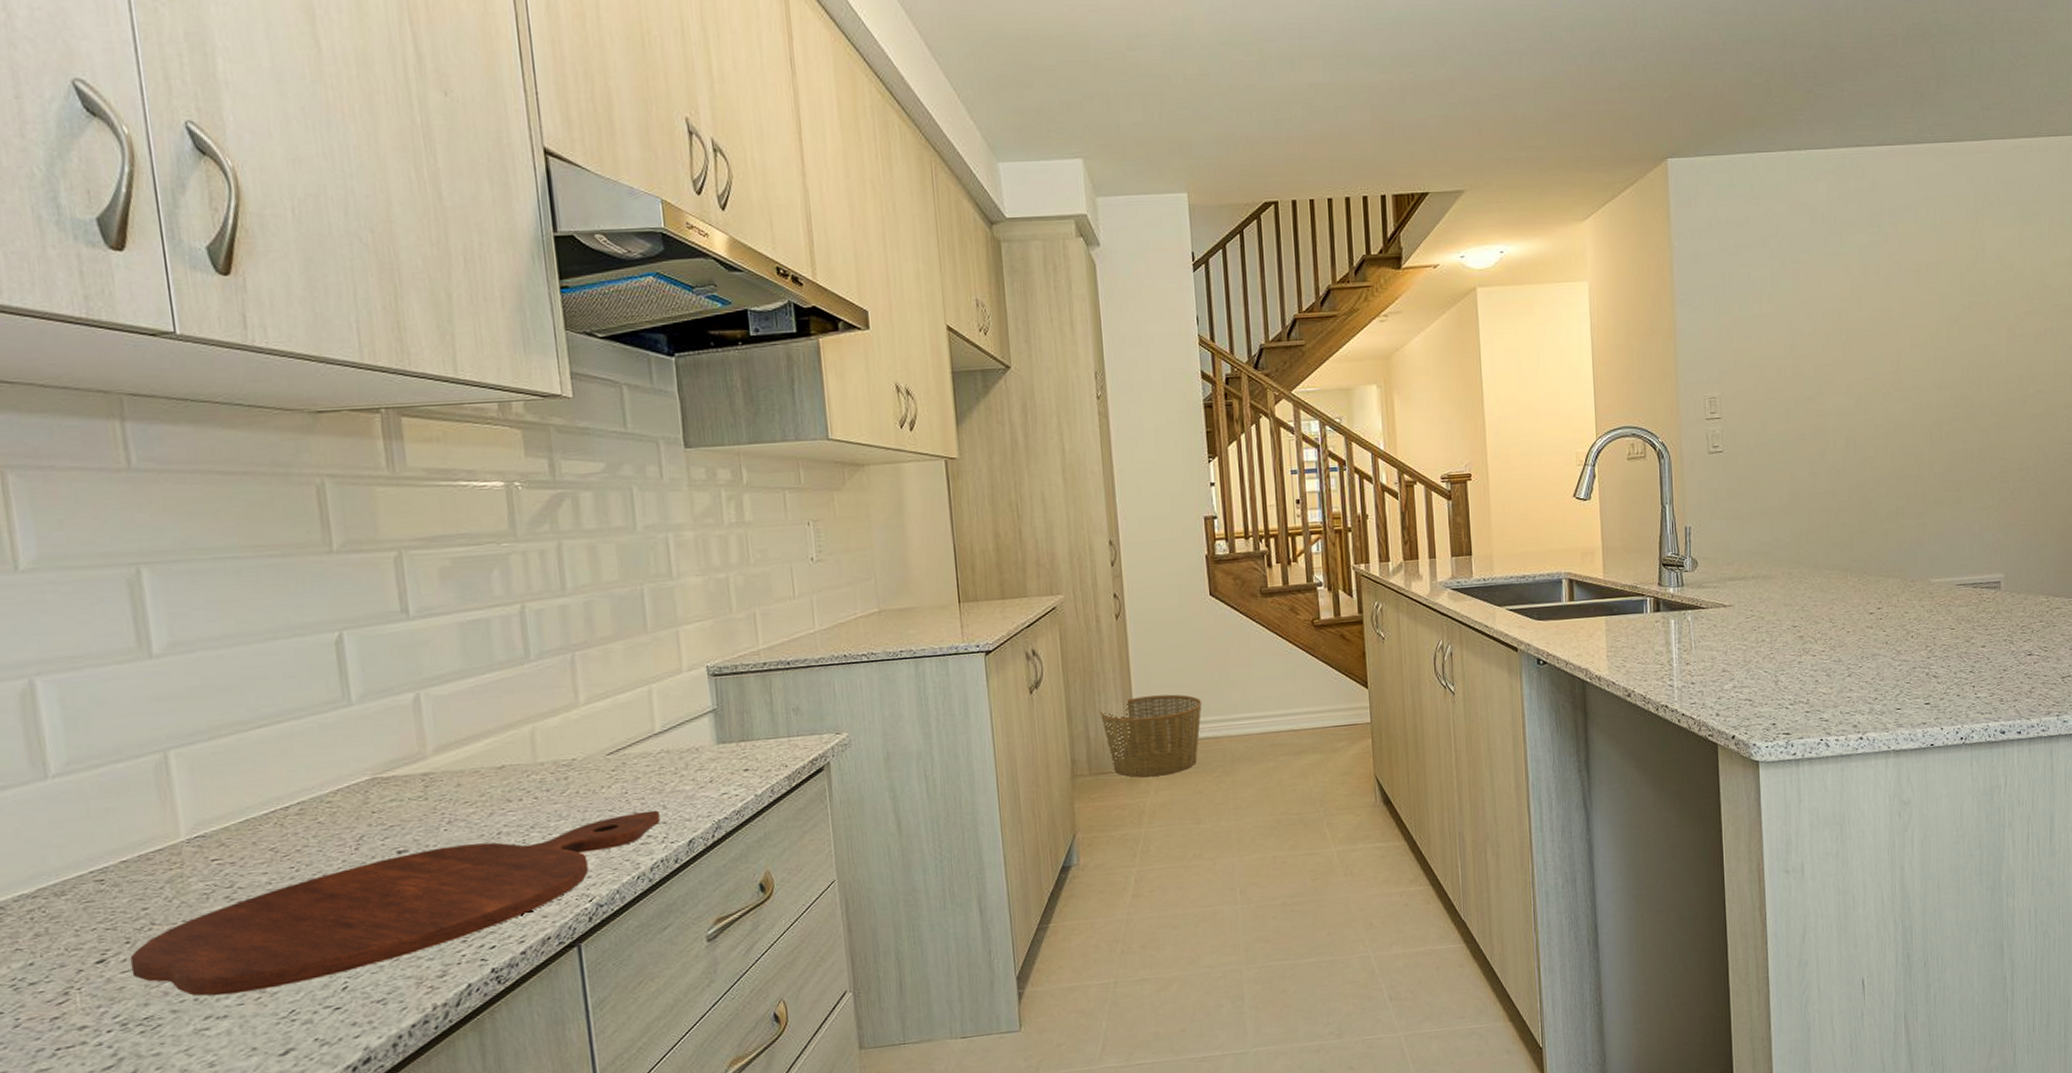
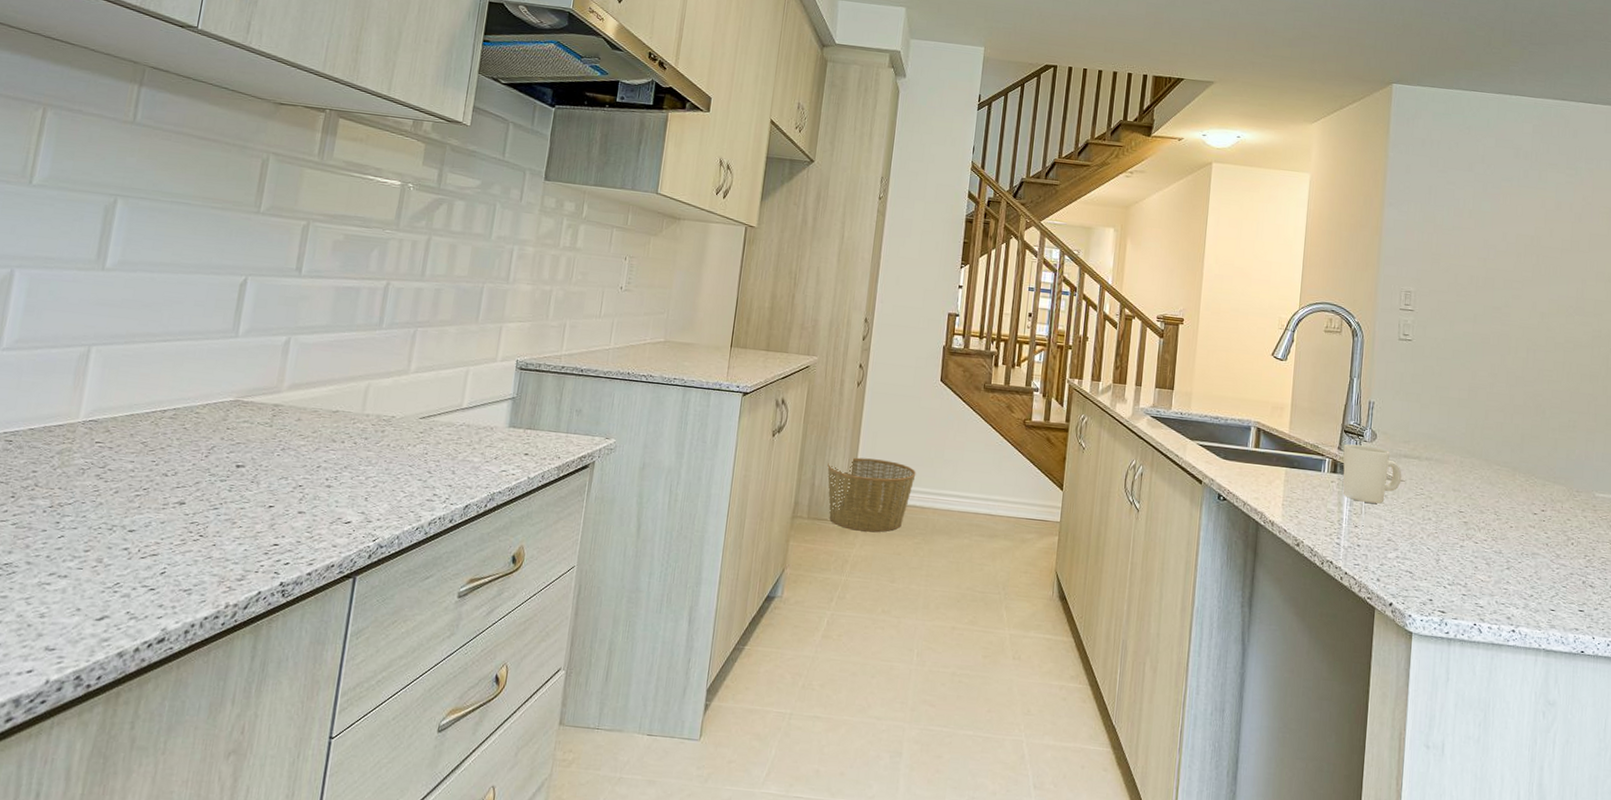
cutting board: present [130,810,660,996] -> none [8,469,448,560]
mug: none [1664,575,1730,637] -> present [1343,444,1402,504]

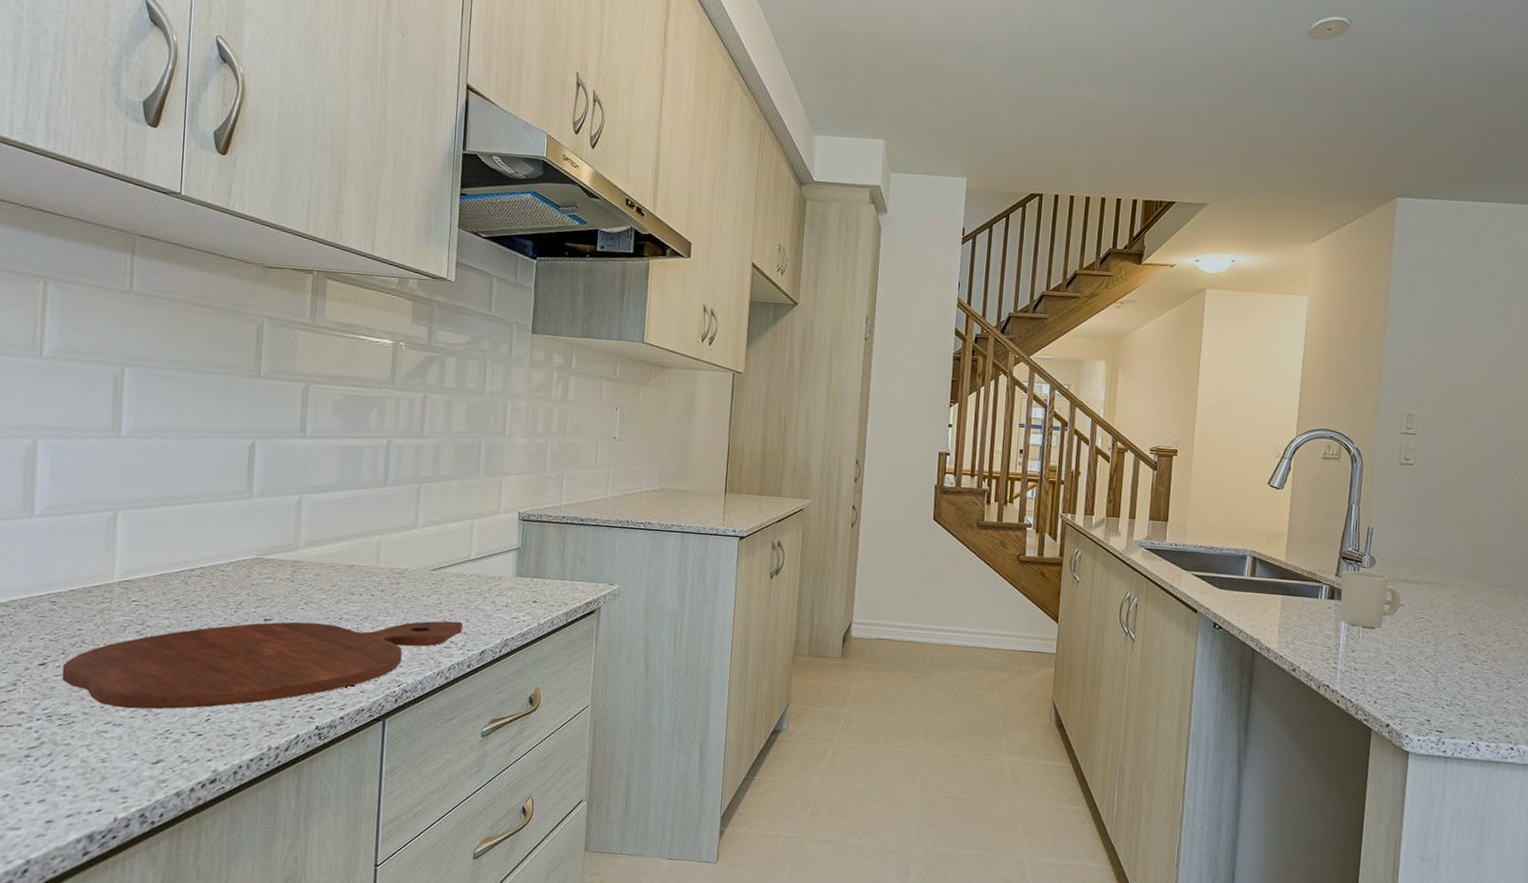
cutting board: none [8,469,448,560] -> present [62,621,462,709]
basket: present [827,457,916,533] -> none [825,596,913,668]

